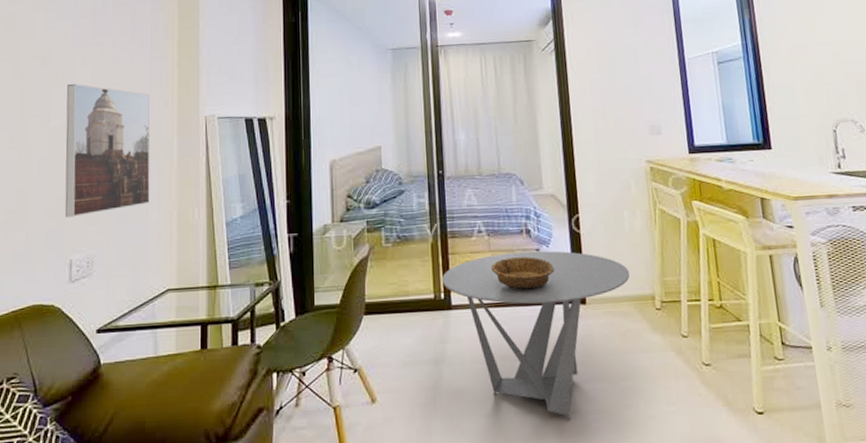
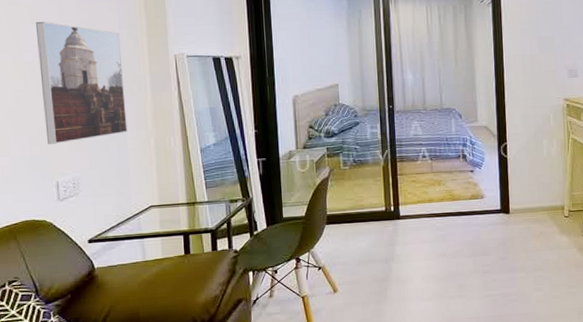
coffee table: present [442,251,630,420] -> none [392,172,546,301]
decorative bowl: present [491,256,554,291] -> none [433,177,485,204]

